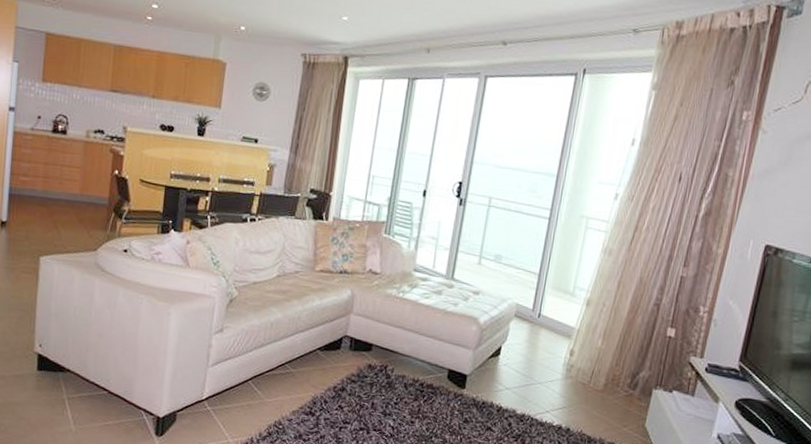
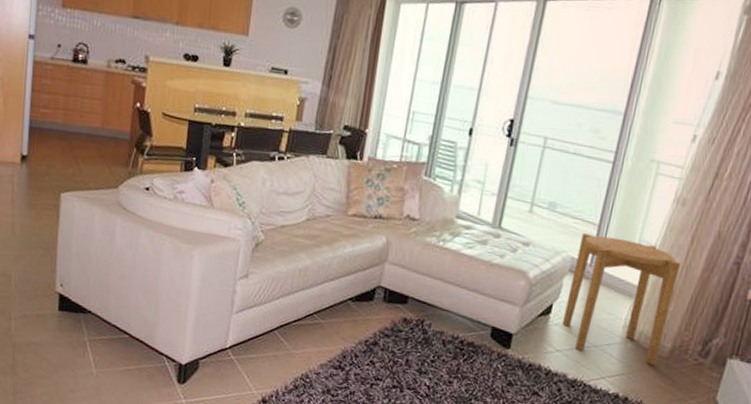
side table: none [510,282,610,398] -> present [561,233,681,365]

